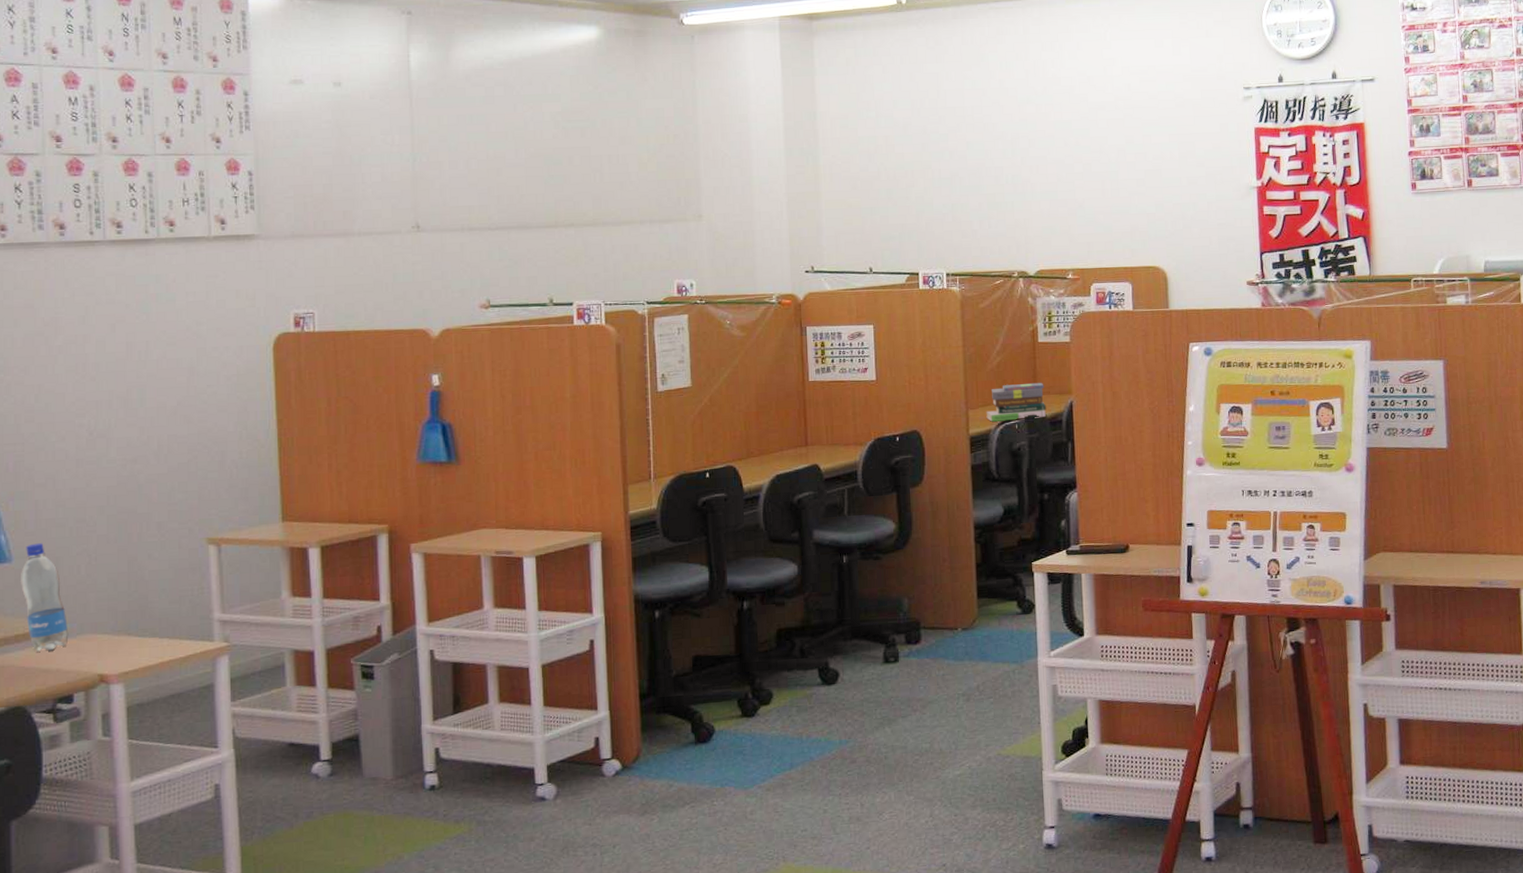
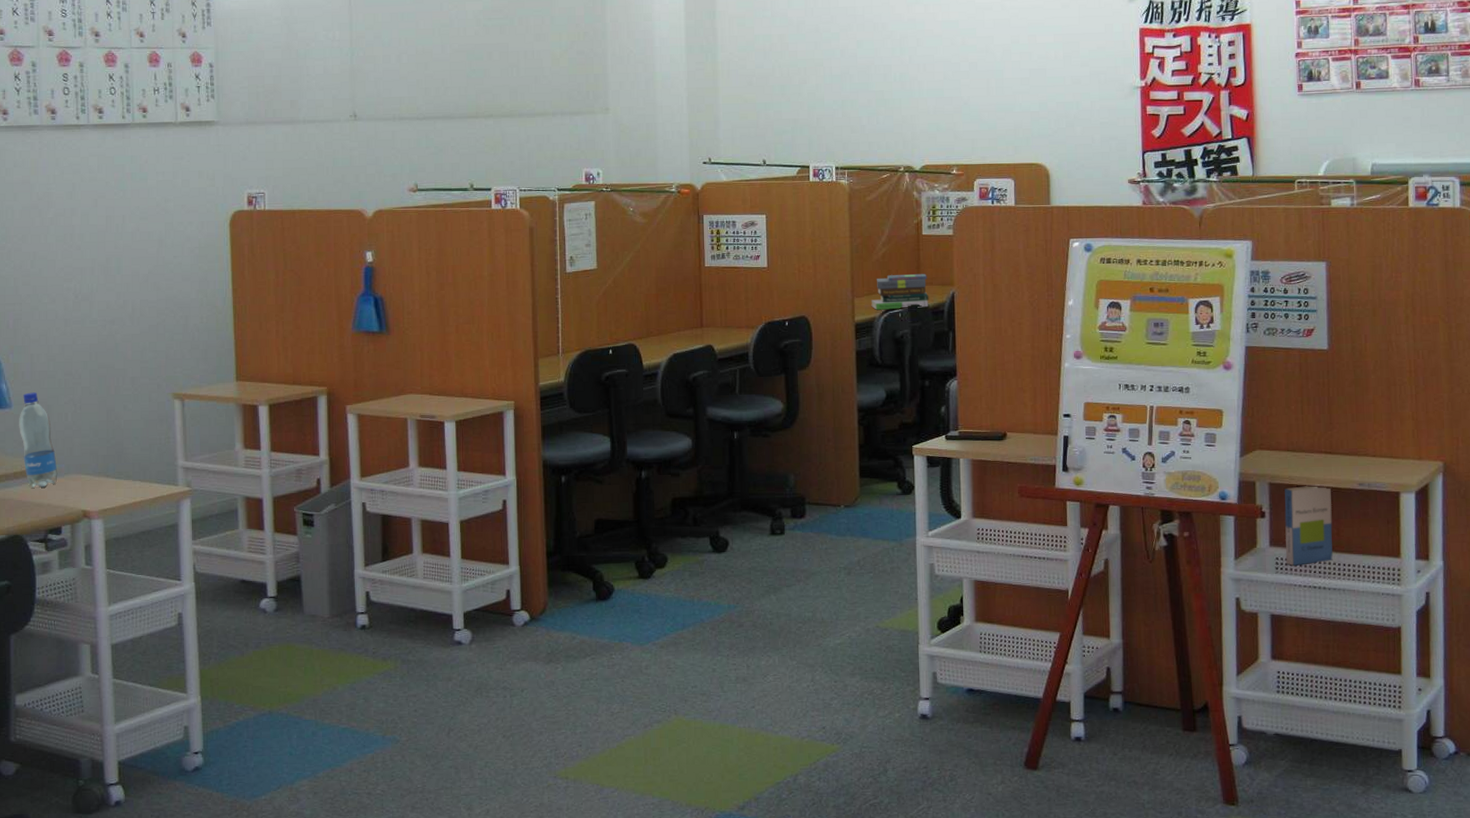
book: none [1409,585,1457,668] -> present [1284,485,1333,566]

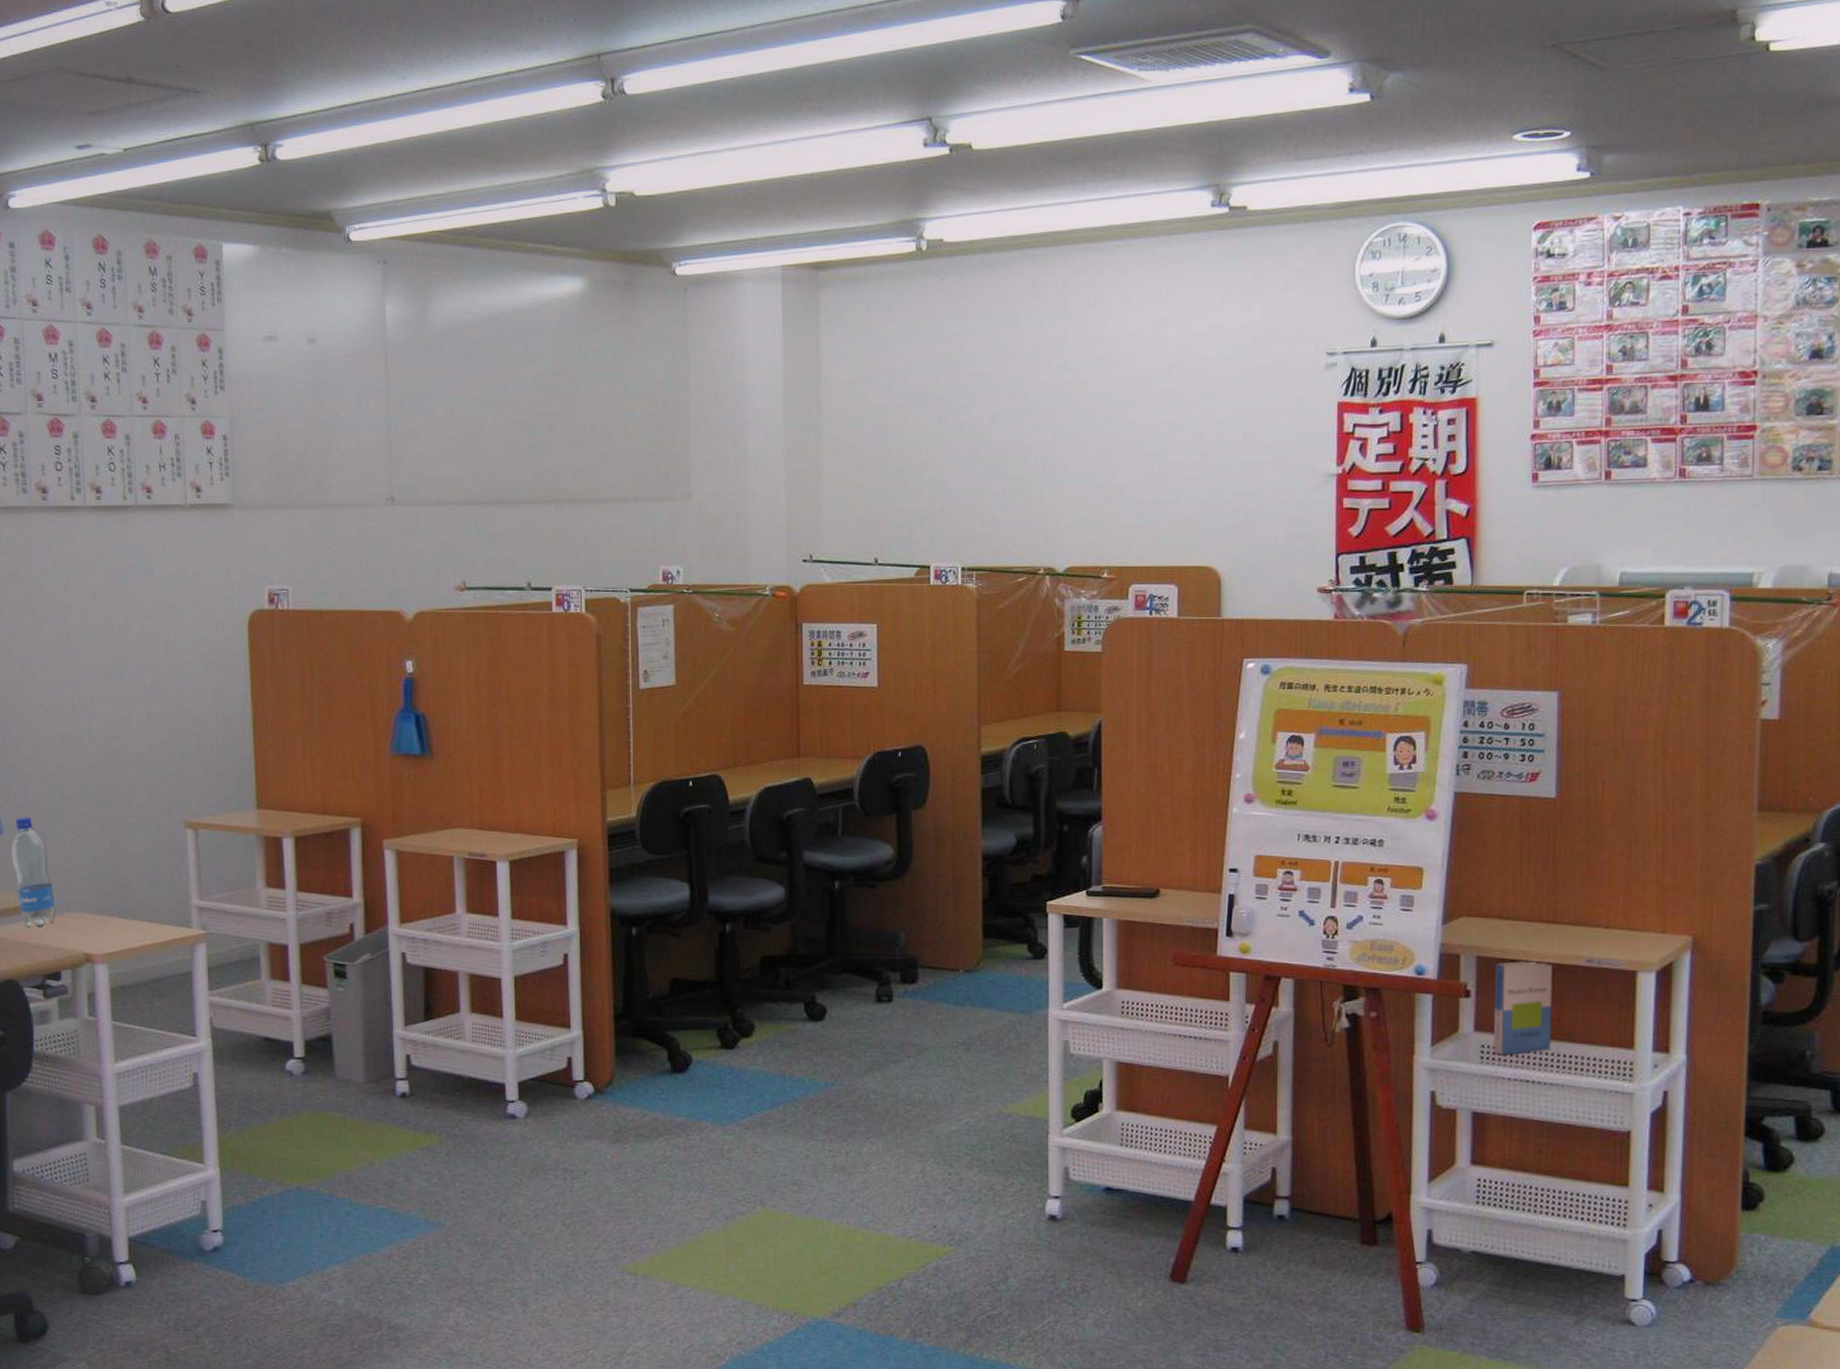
books: present [871,273,929,310] -> none [1001,697,1071,740]

